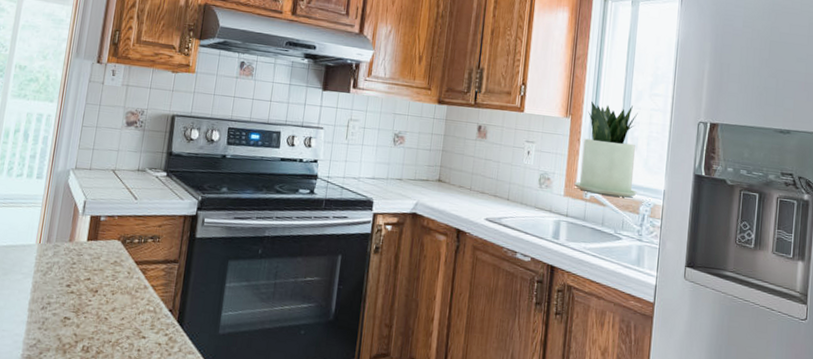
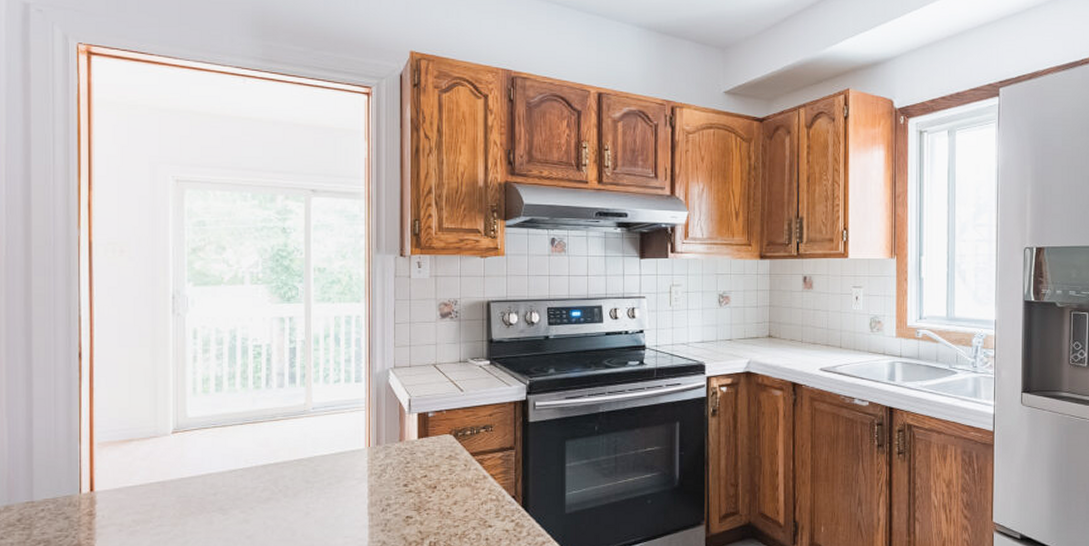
planter: present [574,102,638,198] -> none [905,238,968,331]

